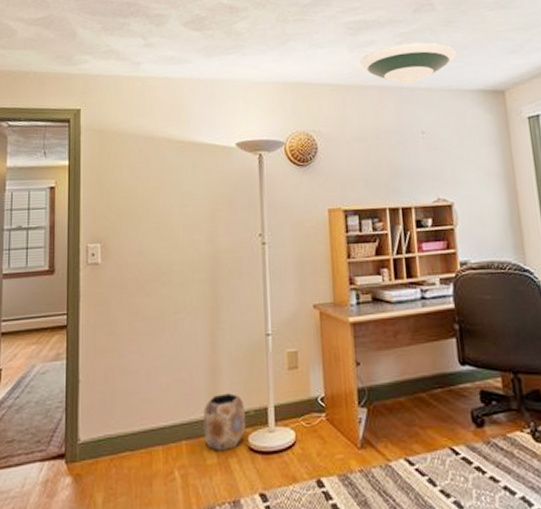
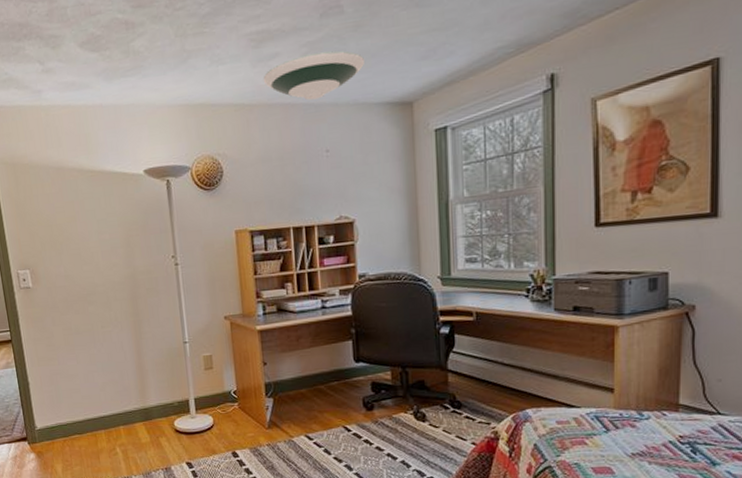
planter: present [204,393,246,452] -> none [135,389,172,433]

